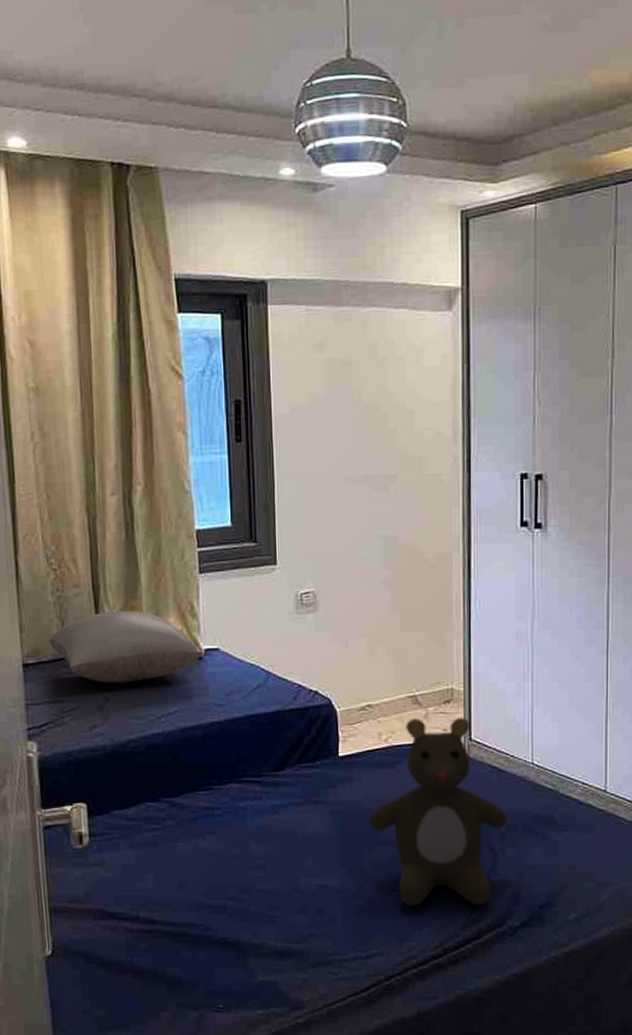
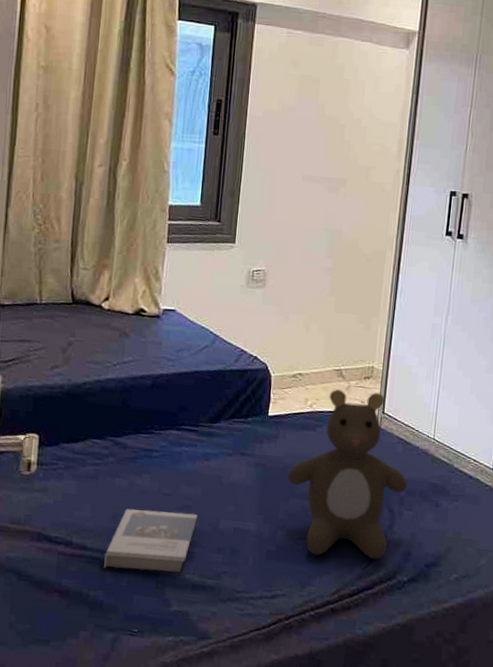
pillow: present [49,610,202,684] -> none [25,267,161,331]
hardback book: none [176,873,273,942] -> present [104,508,198,573]

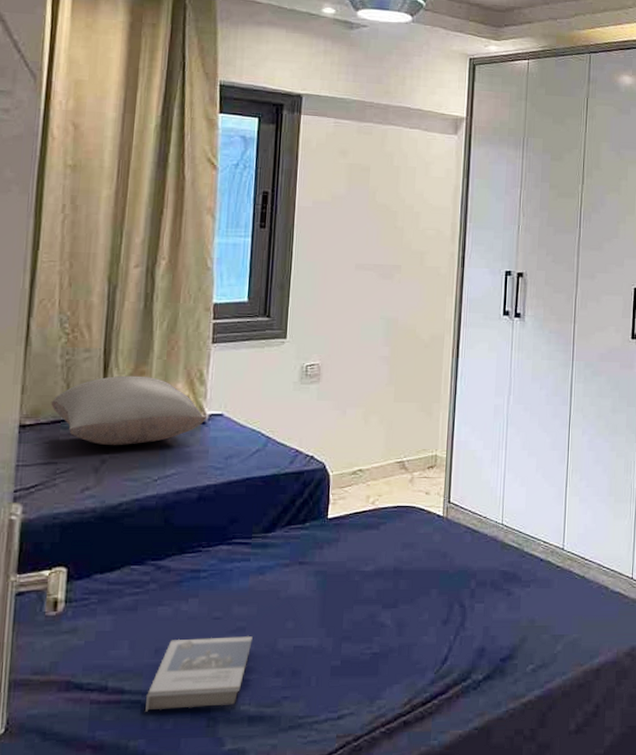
pillow: none [25,267,161,331] -> present [51,375,206,446]
teddy bear: present [287,388,408,560] -> none [350,481,478,664]

